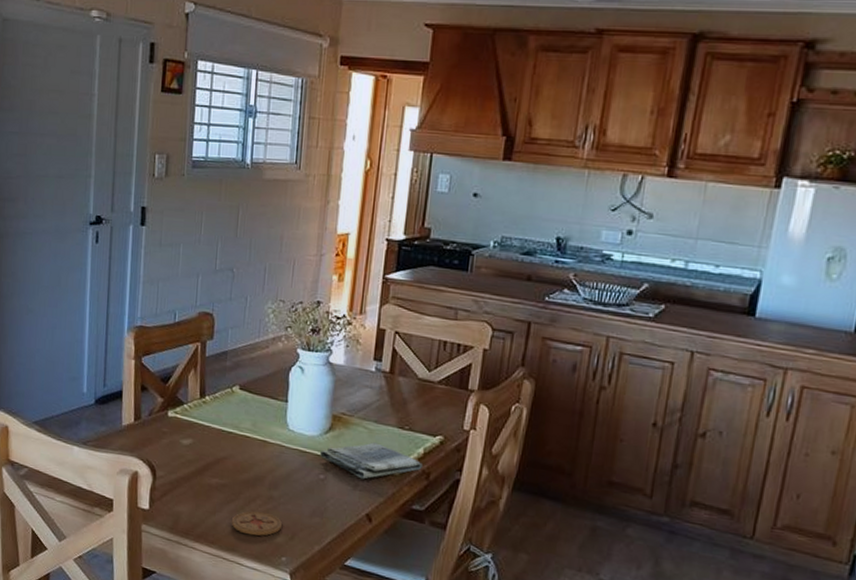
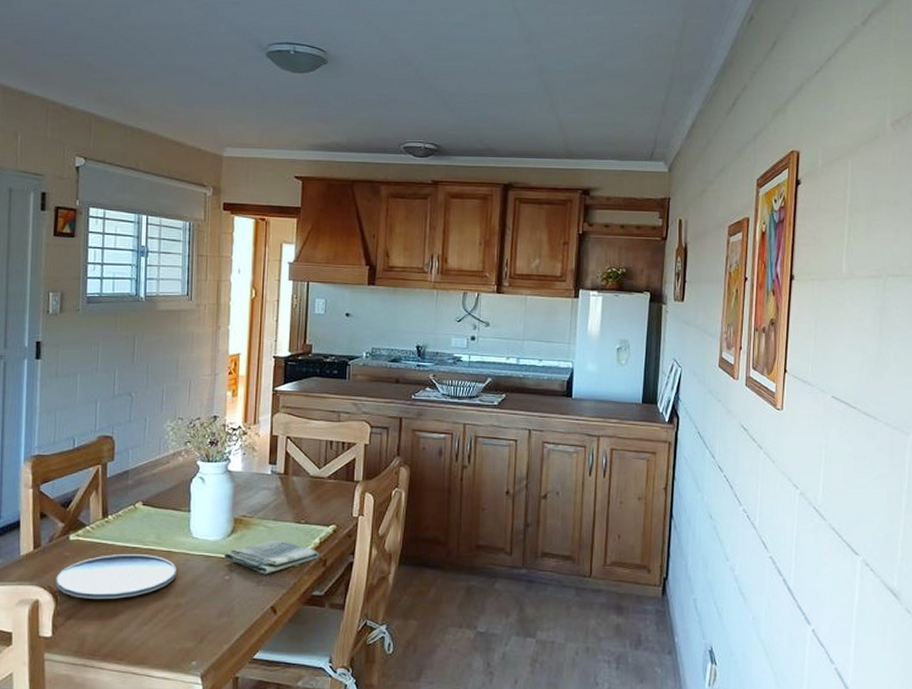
plate: none [154,436,271,482] -> present [56,553,176,599]
coaster: present [231,511,283,536] -> none [139,621,191,646]

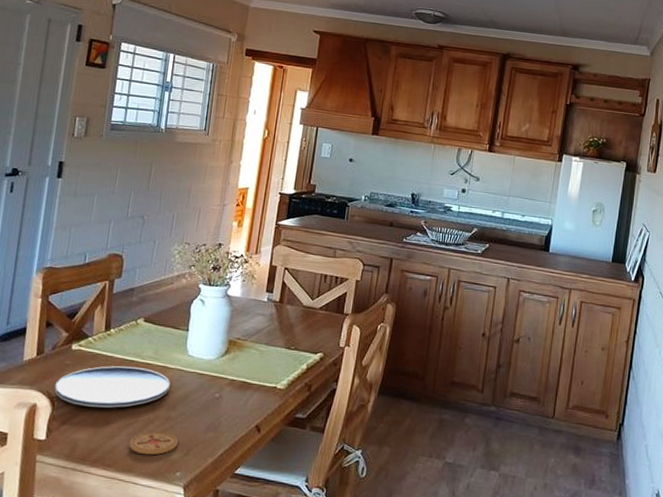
coaster: none [139,621,191,646] -> present [128,432,179,455]
dish towel: present [223,539,319,574] -> none [215,362,305,395]

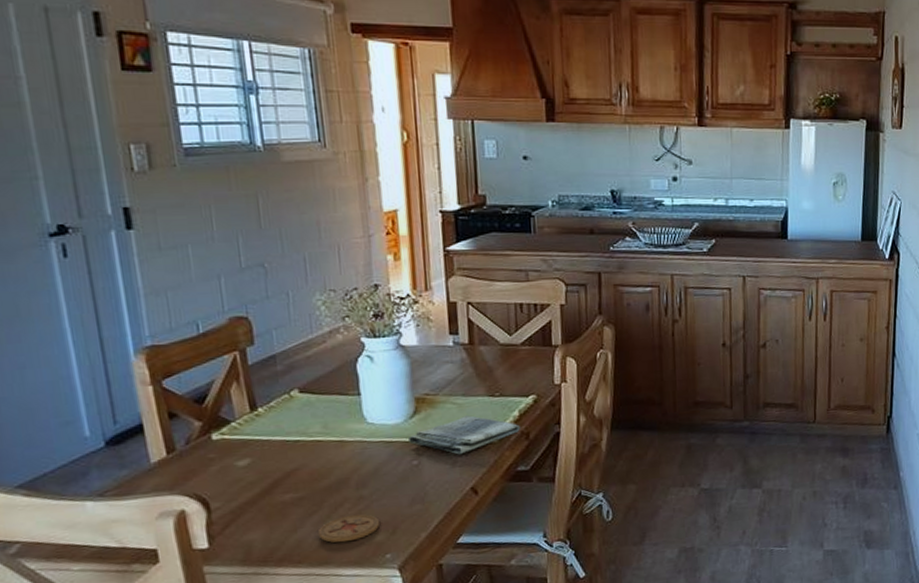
plate: present [54,366,170,408] -> none [202,446,353,503]
dish towel: none [215,362,305,395] -> present [407,415,520,455]

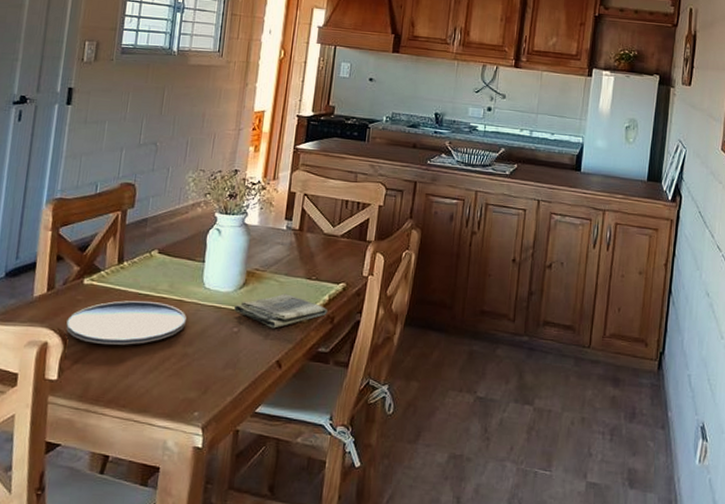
plate: none [202,446,353,503] -> present [66,300,186,345]
coaster: present [317,514,381,543] -> none [144,370,196,394]

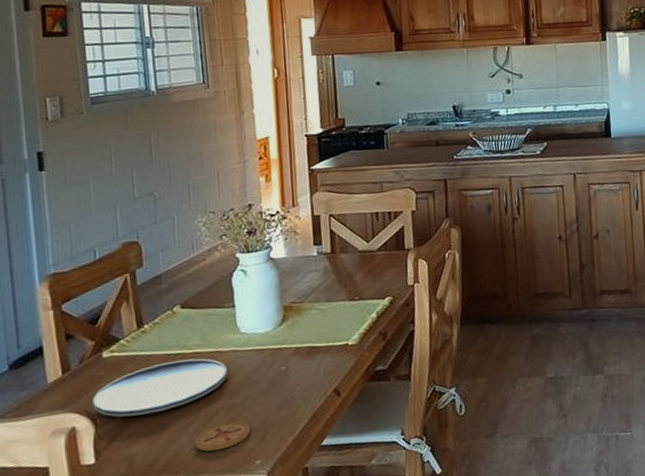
coaster: none [144,370,196,394] -> present [194,421,251,452]
dish towel: present [233,293,328,329] -> none [276,320,378,358]

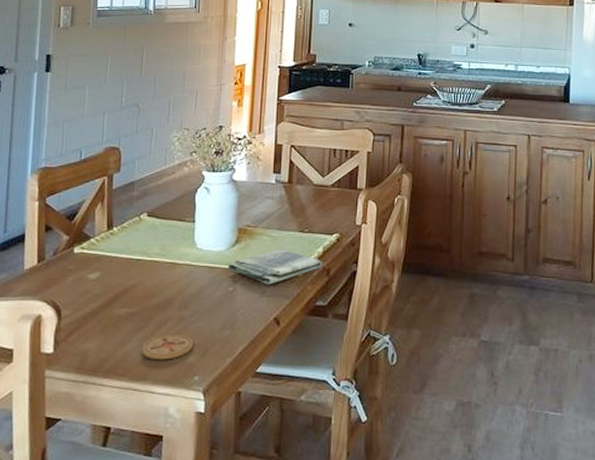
plate: present [92,358,227,417] -> none [59,265,180,313]
dish towel: none [276,320,378,358] -> present [227,248,323,285]

